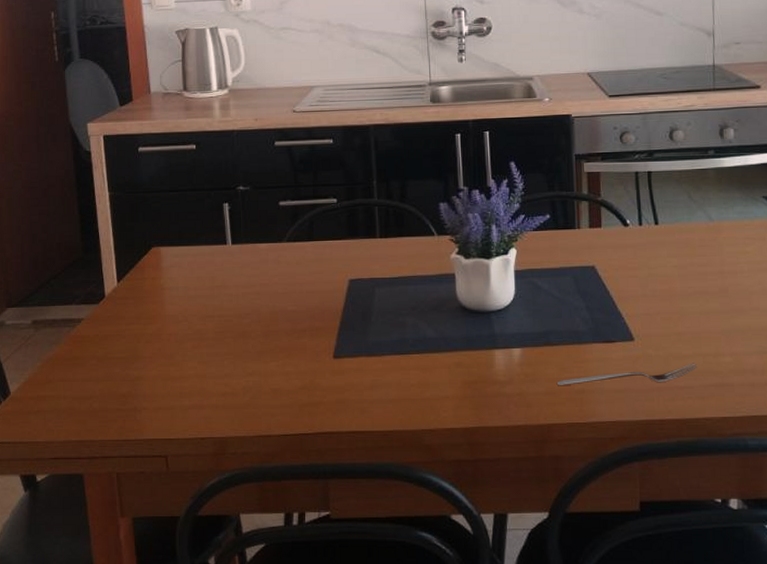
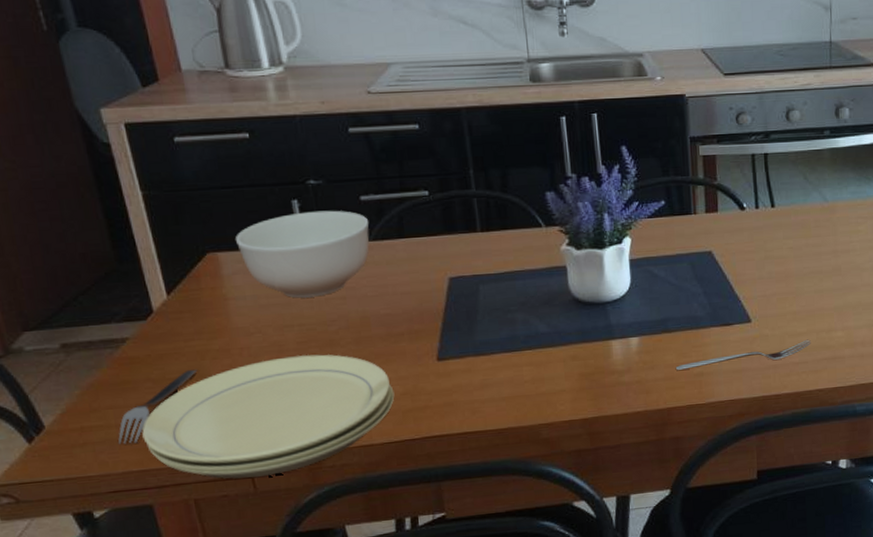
fork: none [63,350,133,415] -> present [117,369,198,445]
plate: none [83,344,294,458] -> present [142,354,395,480]
bowl: none [175,213,285,291] -> present [234,210,370,298]

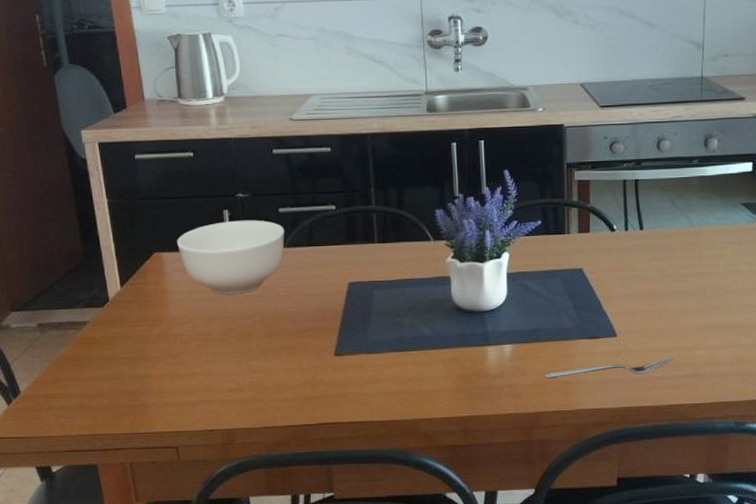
fork: present [117,369,198,445] -> none [74,351,140,411]
plate: present [142,354,395,480] -> none [93,344,297,449]

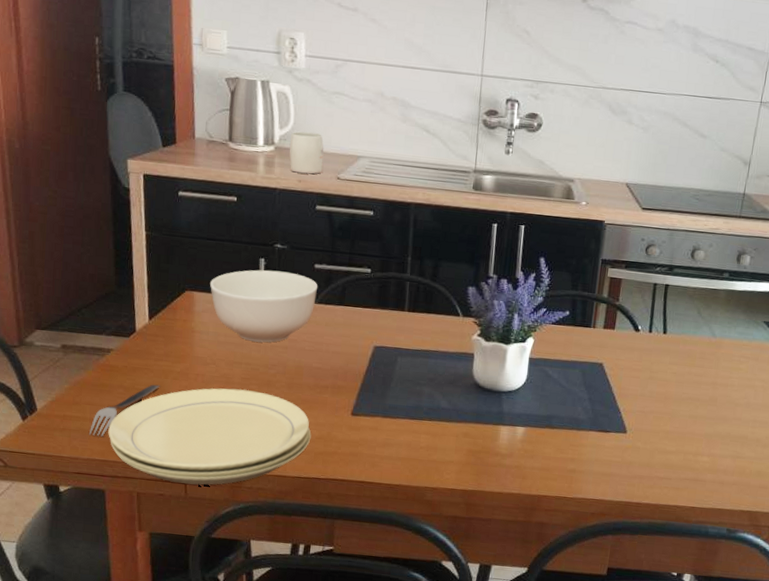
fork: none [74,351,140,411] -> present [88,384,160,437]
plate: none [93,344,297,449] -> present [108,388,312,486]
mug: none [238,77,274,120] -> present [289,131,324,175]
fork: present [544,356,674,377] -> none [551,458,678,472]

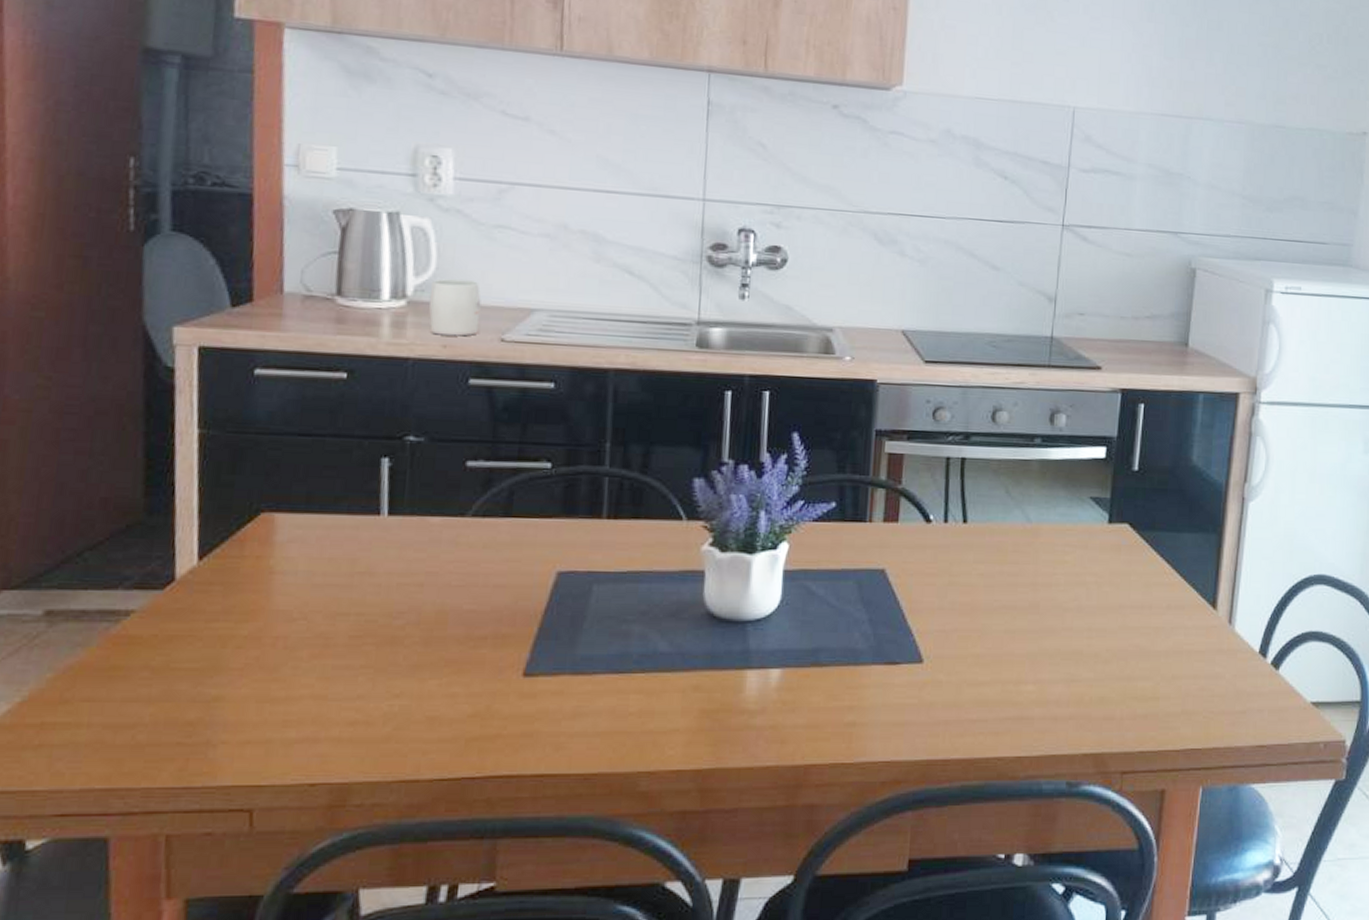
fork: present [88,384,160,437] -> none [84,659,214,751]
plate: present [108,388,312,486] -> none [119,654,461,813]
bowl: present [209,269,318,343] -> none [300,473,472,580]

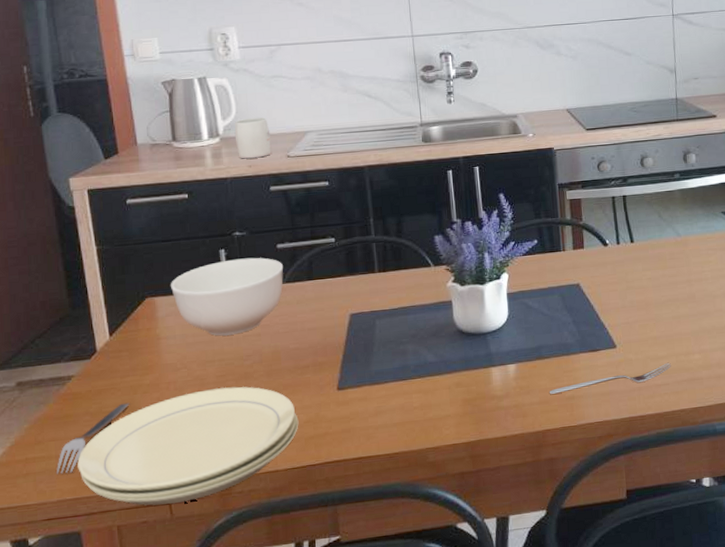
fork: none [84,659,214,751] -> present [56,402,130,475]
plate: none [119,654,461,813] -> present [77,386,299,506]
bowl: none [300,473,472,580] -> present [170,257,284,336]
fork: none [821,691,995,716] -> present [549,362,672,394]

